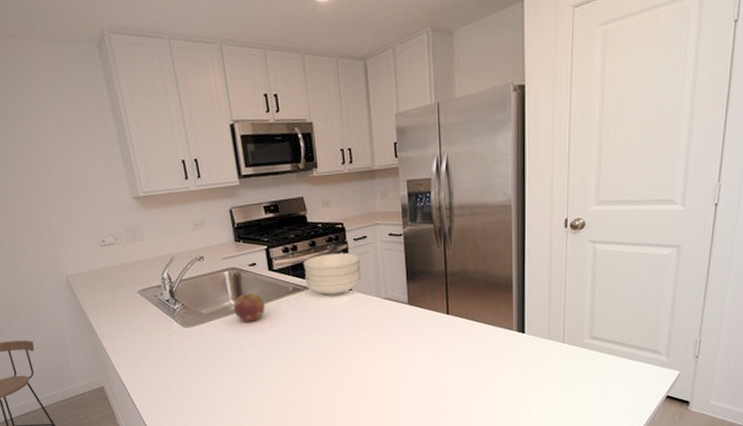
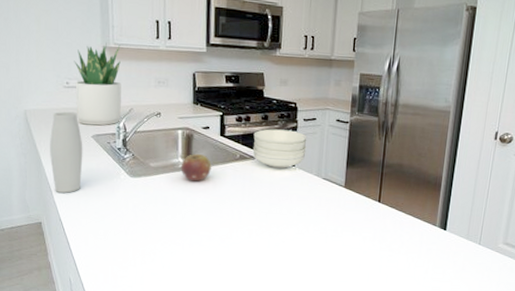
vase: none [94,270,136,355] -> present [50,111,83,194]
planter: none [105,192,164,281] -> present [74,42,121,126]

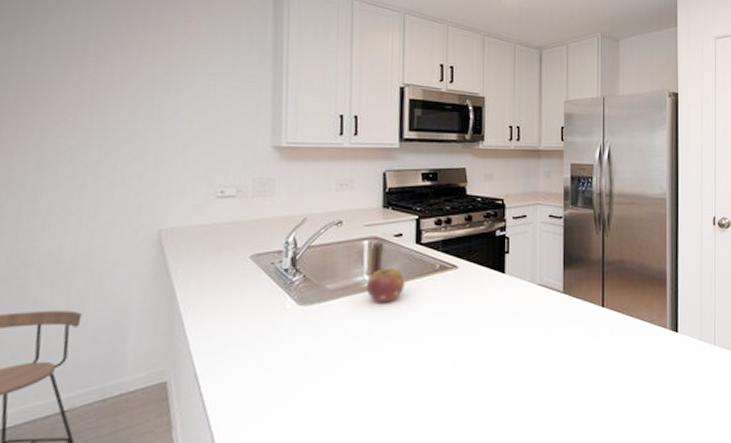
vase: present [50,111,83,194] -> none [188,227,237,338]
planter: present [74,42,121,126] -> none [231,141,295,243]
bowl: present [253,129,307,169] -> none [455,231,518,277]

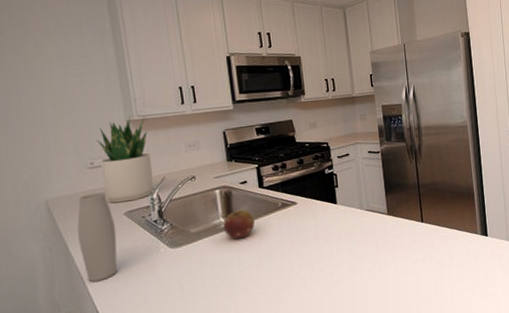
vase: none [188,227,237,338] -> present [77,192,118,283]
planter: none [231,141,295,243] -> present [97,116,154,203]

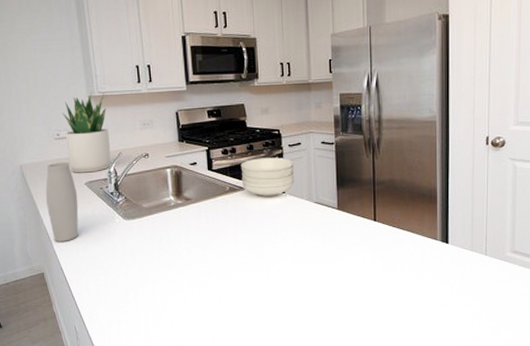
fruit: present [223,210,255,239] -> none [172,190,203,218]
bowl: none [292,169,346,210] -> present [240,157,295,197]

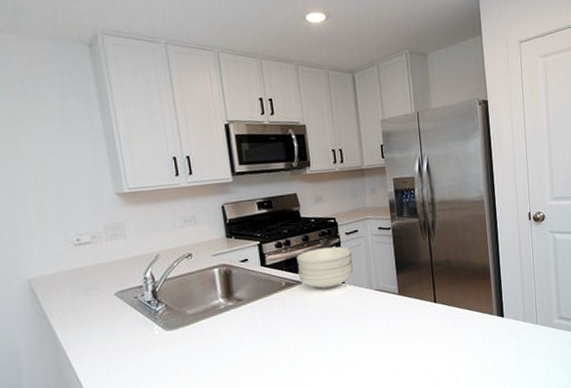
vase: present [45,162,79,243] -> none [63,270,109,368]
planter: present [62,92,111,173] -> none [83,188,147,283]

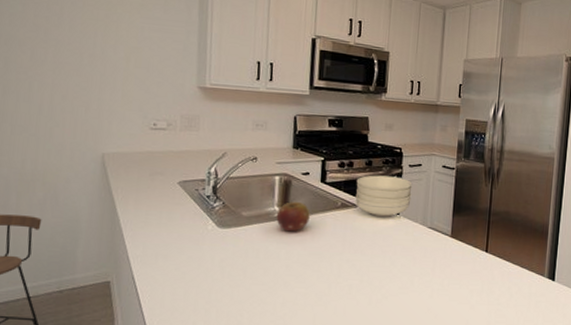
fruit: none [222,289,257,321] -> present [276,202,310,232]

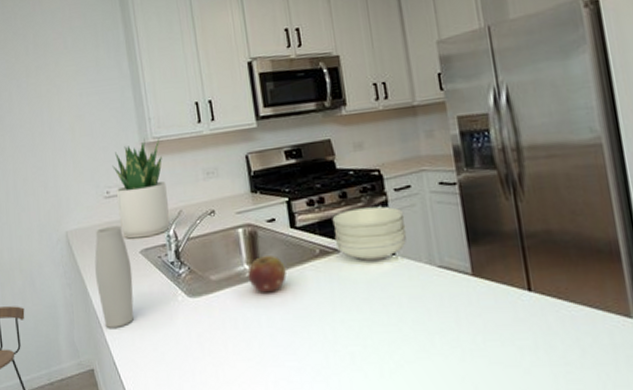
vase: none [127,155,167,248] -> present [94,225,134,329]
planter: none [162,82,218,171] -> present [112,137,170,239]

